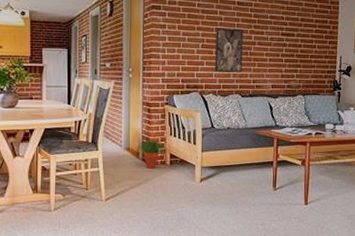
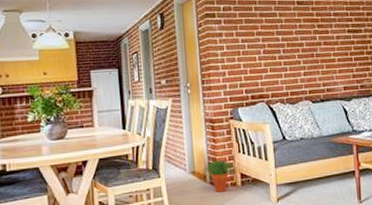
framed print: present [215,28,244,73] -> none [277,30,310,78]

